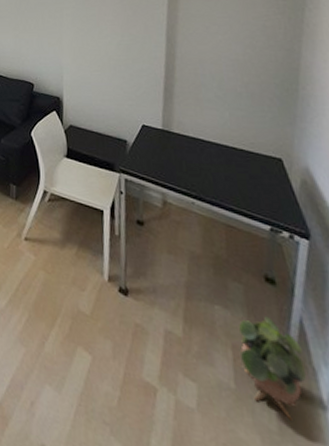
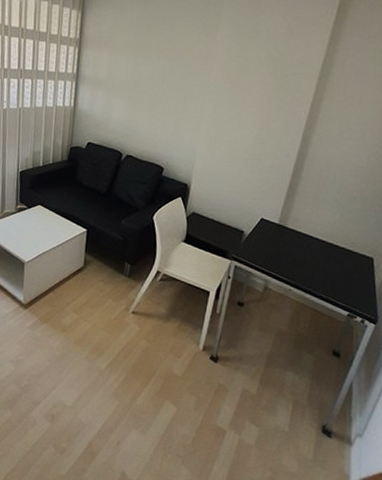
potted plant: present [239,316,306,421] -> none [298,380,346,452]

